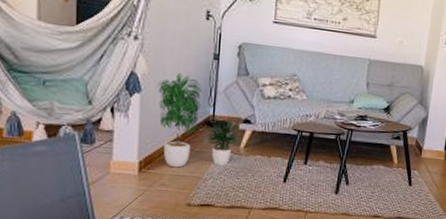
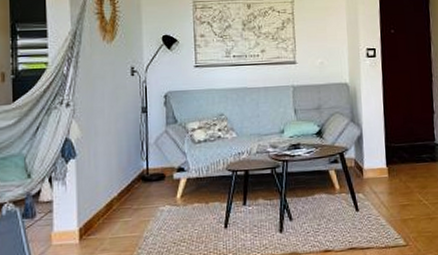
potted plant: present [156,73,244,168] -> none [90,132,179,230]

